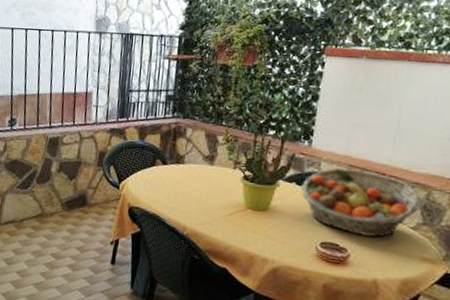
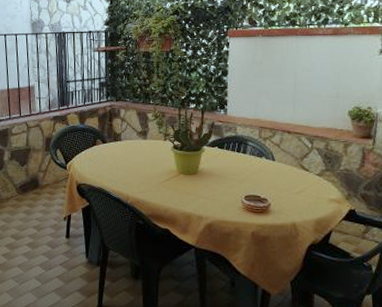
fruit basket: present [300,168,421,237] -> none [222,130,322,186]

